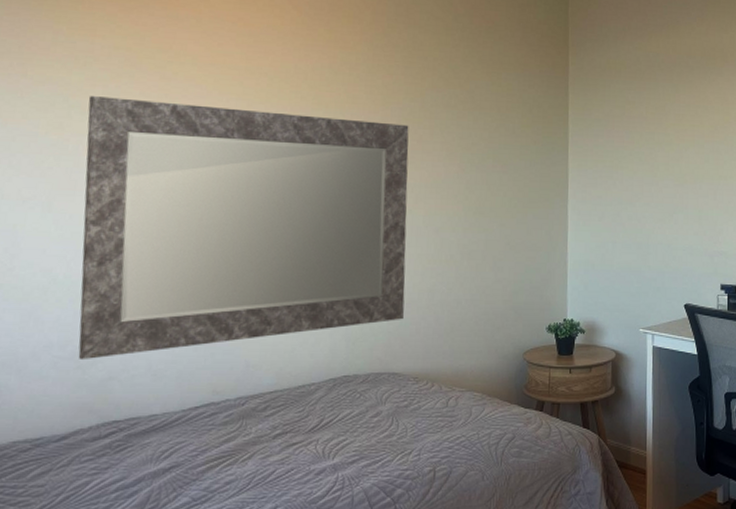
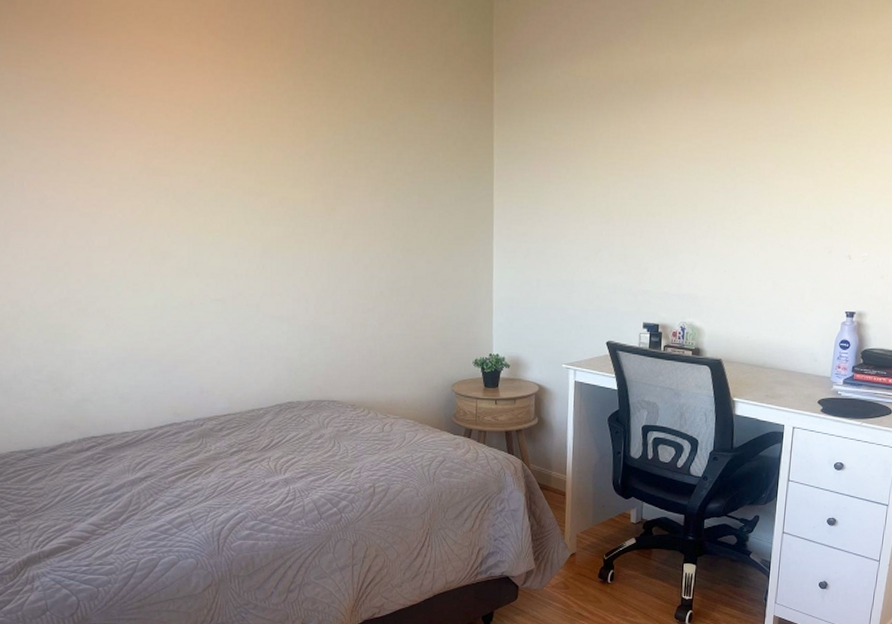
mirror: present [78,96,409,361] -> none [24,131,339,384]

